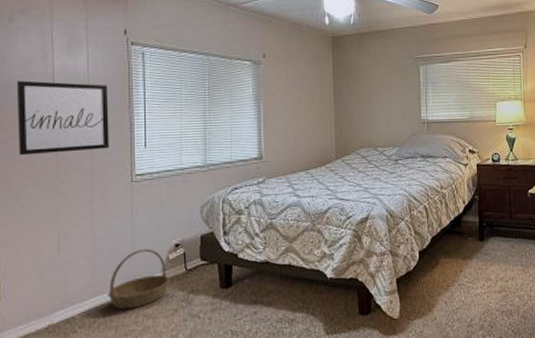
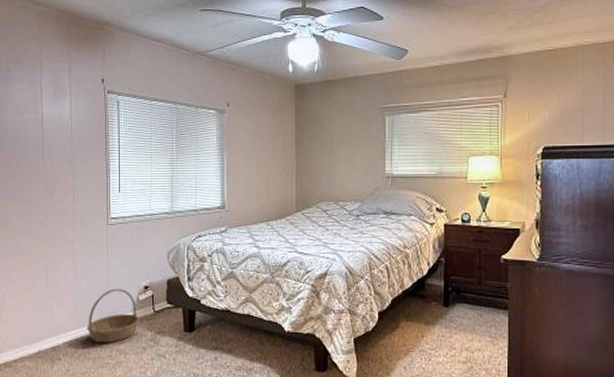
wall art: present [16,80,109,156] -> none [12,126,89,196]

